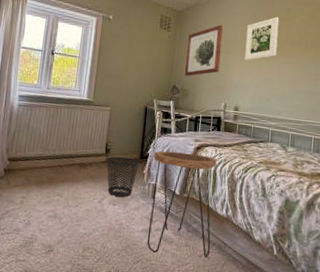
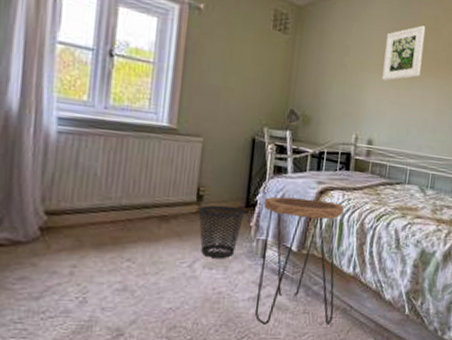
wall art: present [184,25,223,76] -> none [306,30,357,98]

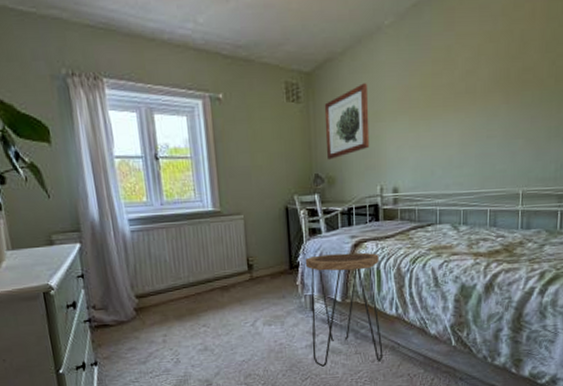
wastebasket: present [198,205,244,258] -> none [251,270,290,316]
wall art: none [306,30,357,98] -> present [324,83,370,160]
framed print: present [382,25,426,81] -> none [398,60,439,126]

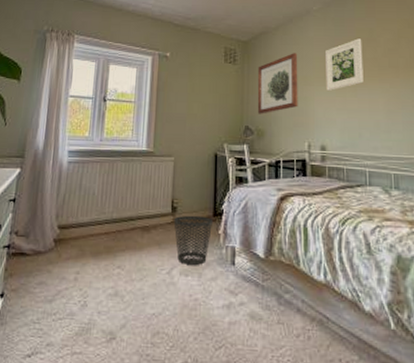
wastebasket: none [251,270,290,316] -> present [174,215,212,265]
side table: present [305,252,383,367] -> none [229,205,310,338]
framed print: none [398,60,439,126] -> present [326,38,364,91]

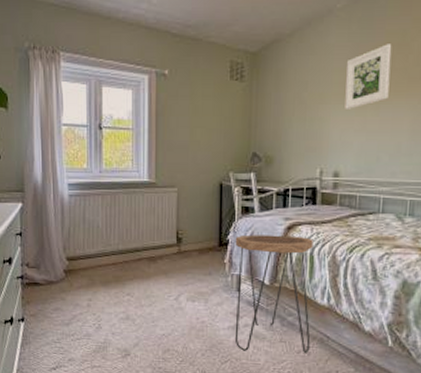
wastebasket: present [174,215,212,265] -> none [179,245,218,292]
side table: none [229,205,310,338] -> present [234,235,313,354]
wall art: present [257,53,298,114] -> none [266,65,315,139]

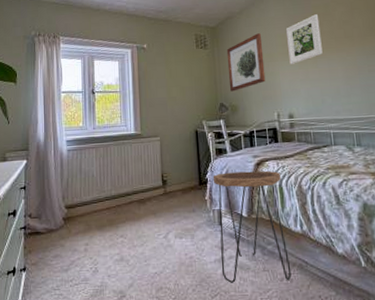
wall art: none [266,65,315,139] -> present [226,33,266,92]

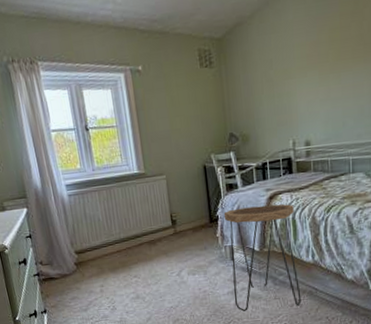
wall art: present [226,33,266,92] -> none [235,43,281,119]
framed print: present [286,14,323,64] -> none [307,13,348,81]

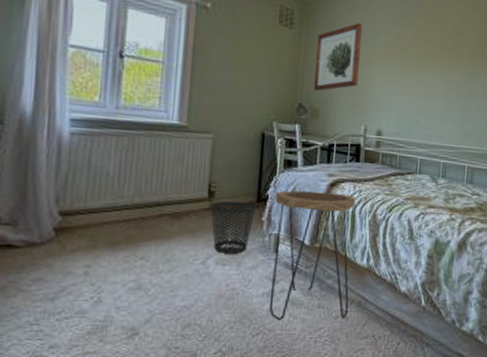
wastebasket: none [175,224,211,266] -> present [210,200,256,254]
wall art: none [235,43,281,119] -> present [313,23,363,91]

